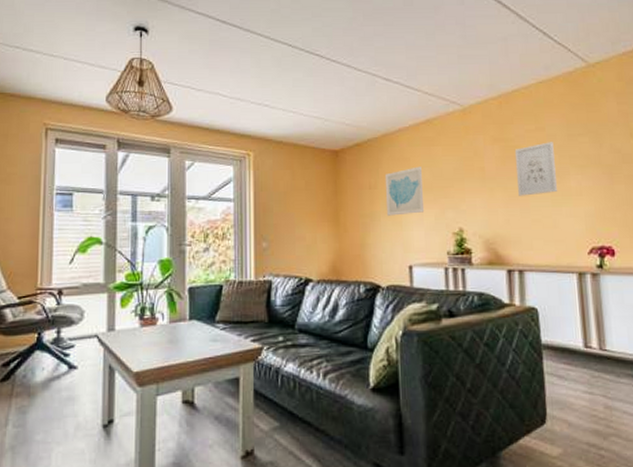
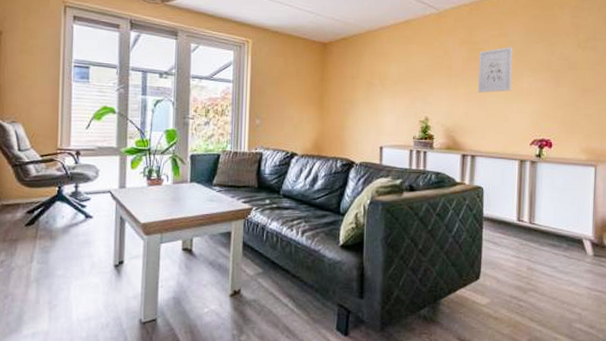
wall art: present [384,166,425,216] -> none [364,61,399,103]

